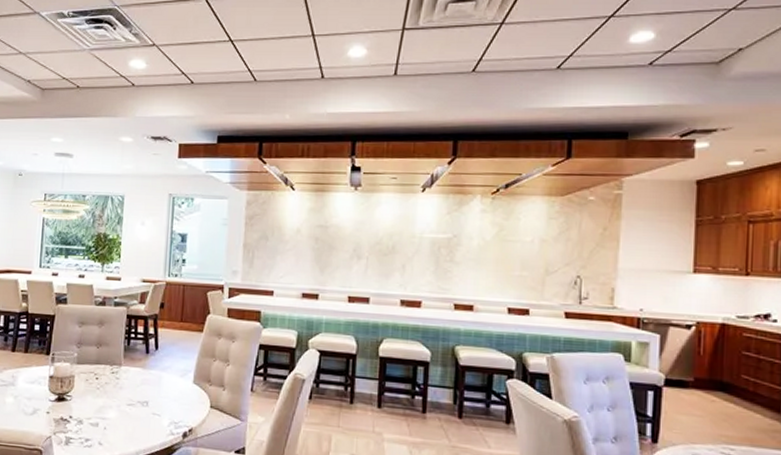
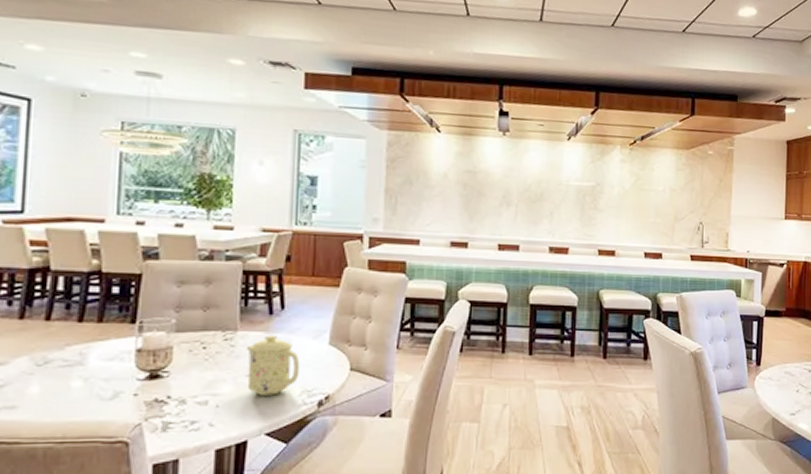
mug: none [127,371,169,424] -> present [246,335,300,396]

